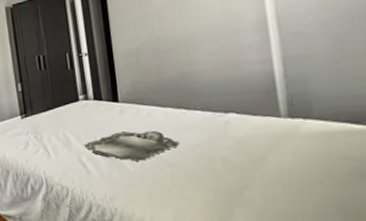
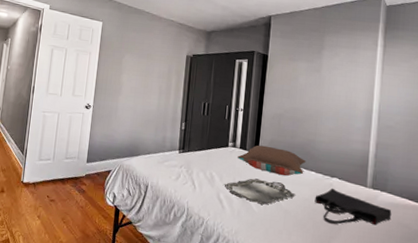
pillow: none [93,90,185,123] -> present [238,145,306,176]
tote bag: none [207,126,329,171] -> present [314,188,392,226]

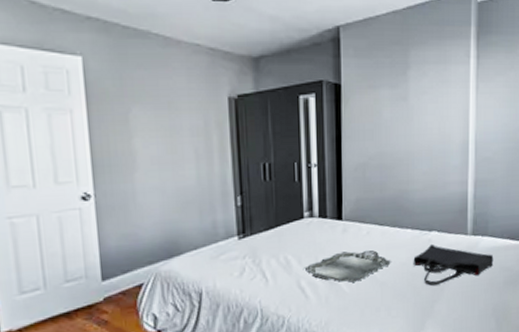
pillow: present [238,145,306,176] -> none [317,207,400,242]

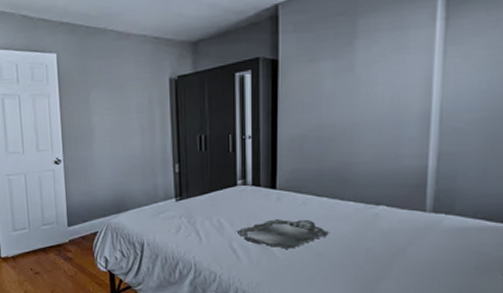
tote bag: present [413,243,494,286] -> none [355,218,462,261]

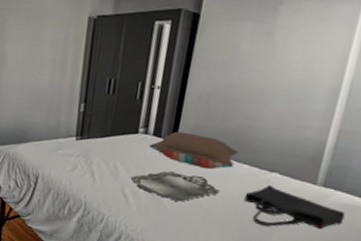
pillow: none [250,177,341,212] -> present [149,131,239,170]
tote bag: none [355,218,462,261] -> present [244,184,346,230]

